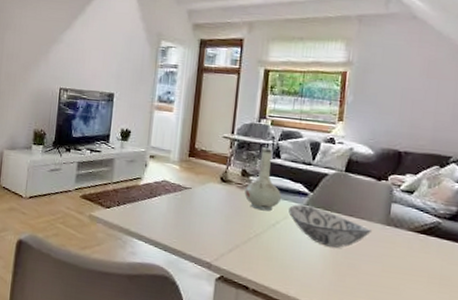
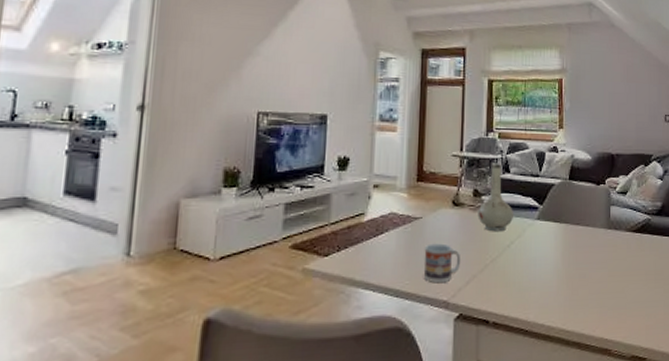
cup: none [189,211,226,247] -> present [423,243,461,283]
decorative bowl: present [289,204,371,248] -> none [522,220,596,260]

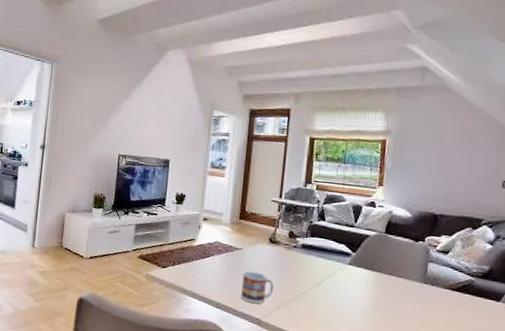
vase: present [477,163,514,232] -> none [291,210,327,271]

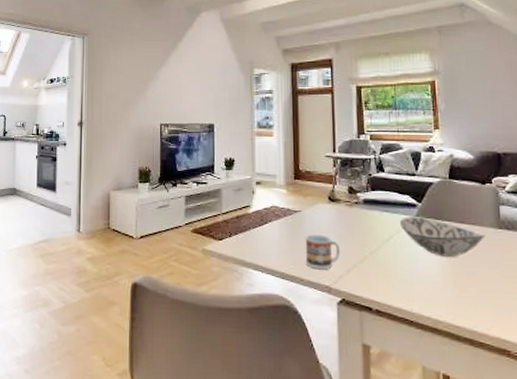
decorative bowl: none [333,264,410,305] -> present [400,217,484,257]

